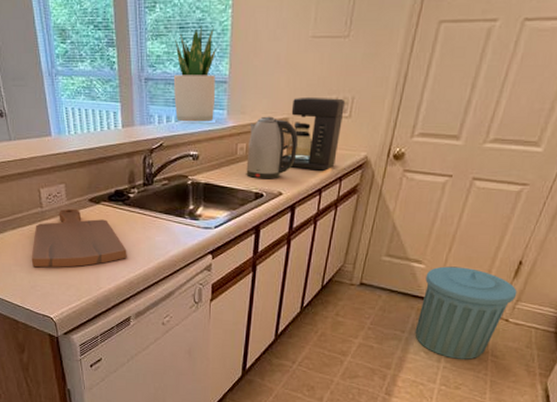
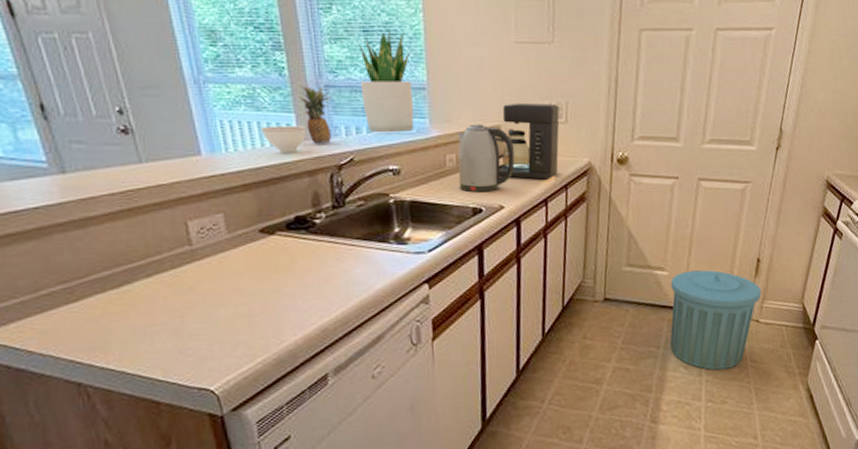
cutting board: present [31,208,127,268] -> none [177,243,317,325]
bowl: none [94,113,129,137] -> present [261,125,307,153]
fruit: none [124,79,149,130] -> present [298,86,331,144]

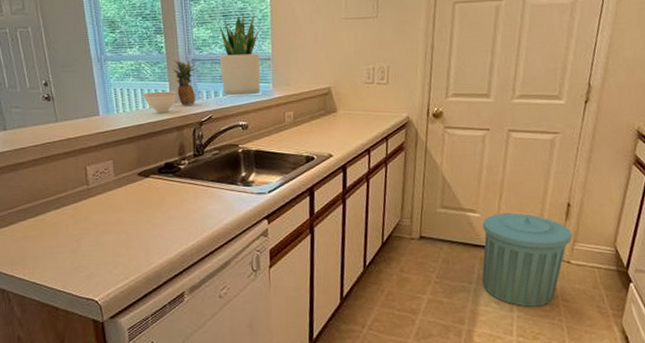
kettle: present [458,124,515,193] -> none [295,86,343,143]
coffee maker: present [495,102,560,180] -> none [326,67,382,132]

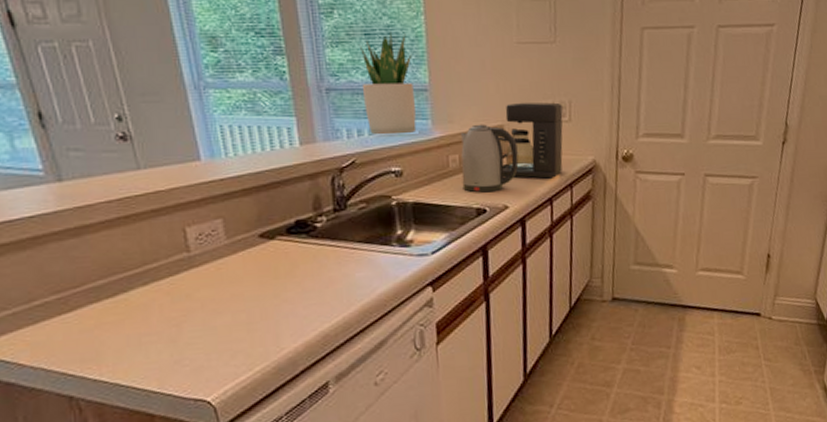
bowl: present [143,91,177,113] -> none [261,129,308,157]
fruit: present [172,60,197,105] -> none [299,90,333,147]
kettle: none [295,86,343,143] -> present [461,124,519,193]
coffee maker: none [326,67,382,132] -> present [498,102,563,179]
trash can: present [481,213,573,307] -> none [680,266,773,370]

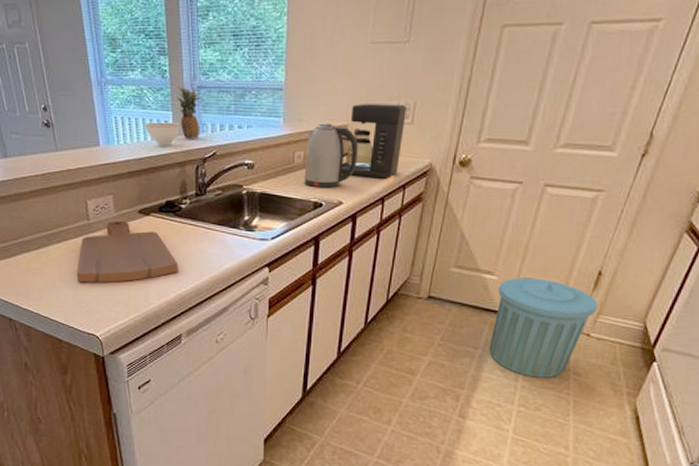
cutting board: none [173,248,318,334] -> present [76,220,178,283]
bowl: none [261,129,308,157] -> present [145,122,181,146]
fruit: none [299,90,333,147] -> present [175,87,202,139]
planter: present [358,32,417,135] -> none [227,33,273,130]
trash can: none [680,266,773,370] -> present [489,277,598,378]

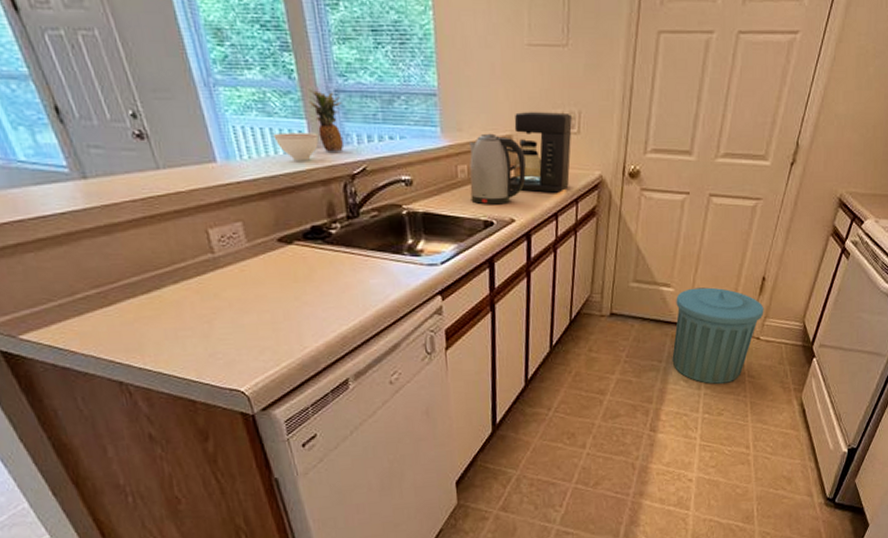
cutting board: present [76,220,178,283] -> none [204,251,336,330]

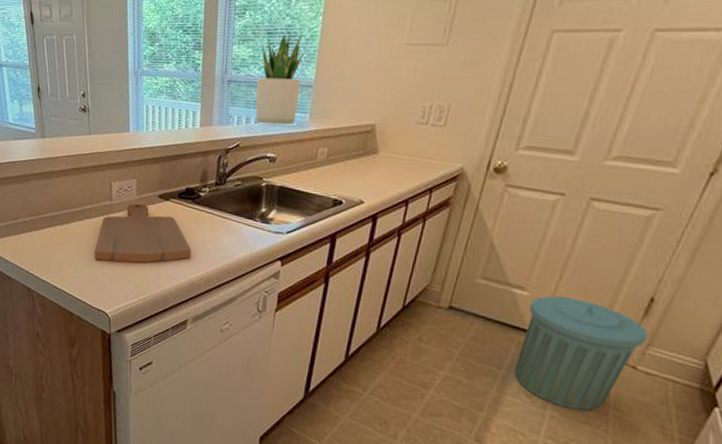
cutting board: none [204,251,336,330] -> present [94,203,192,263]
bowl: present [273,132,319,161] -> none [174,112,208,135]
fruit: present [308,90,344,152] -> none [205,80,231,130]
planter: none [366,28,426,142] -> present [255,31,305,125]
kettle: present [469,133,526,205] -> none [325,121,385,187]
coffee maker: present [506,111,572,193] -> none [365,103,440,181]

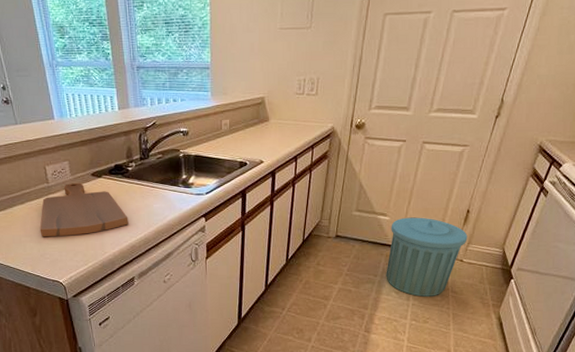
planter: present [255,31,305,125] -> none [161,21,200,103]

